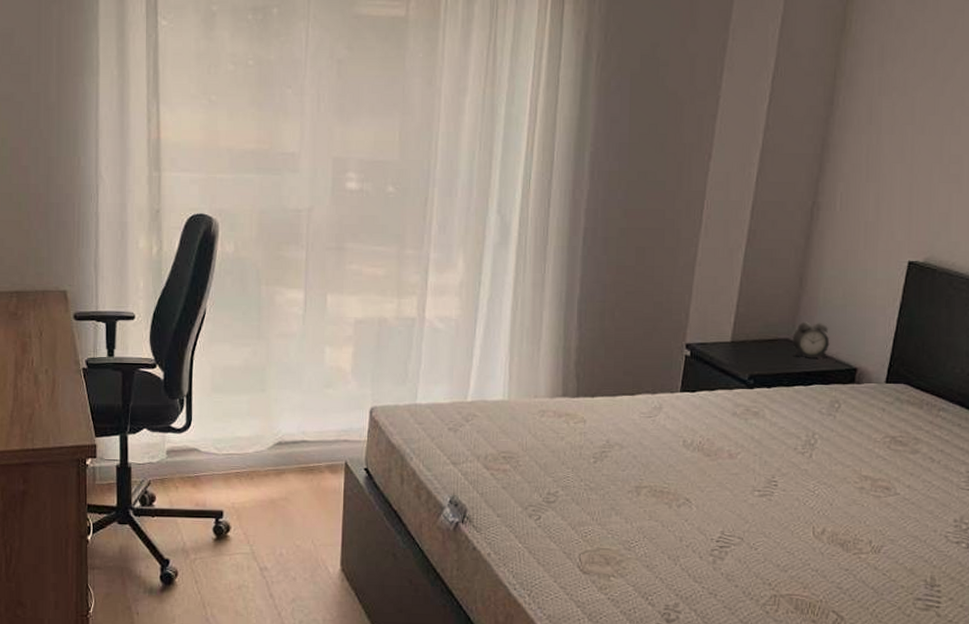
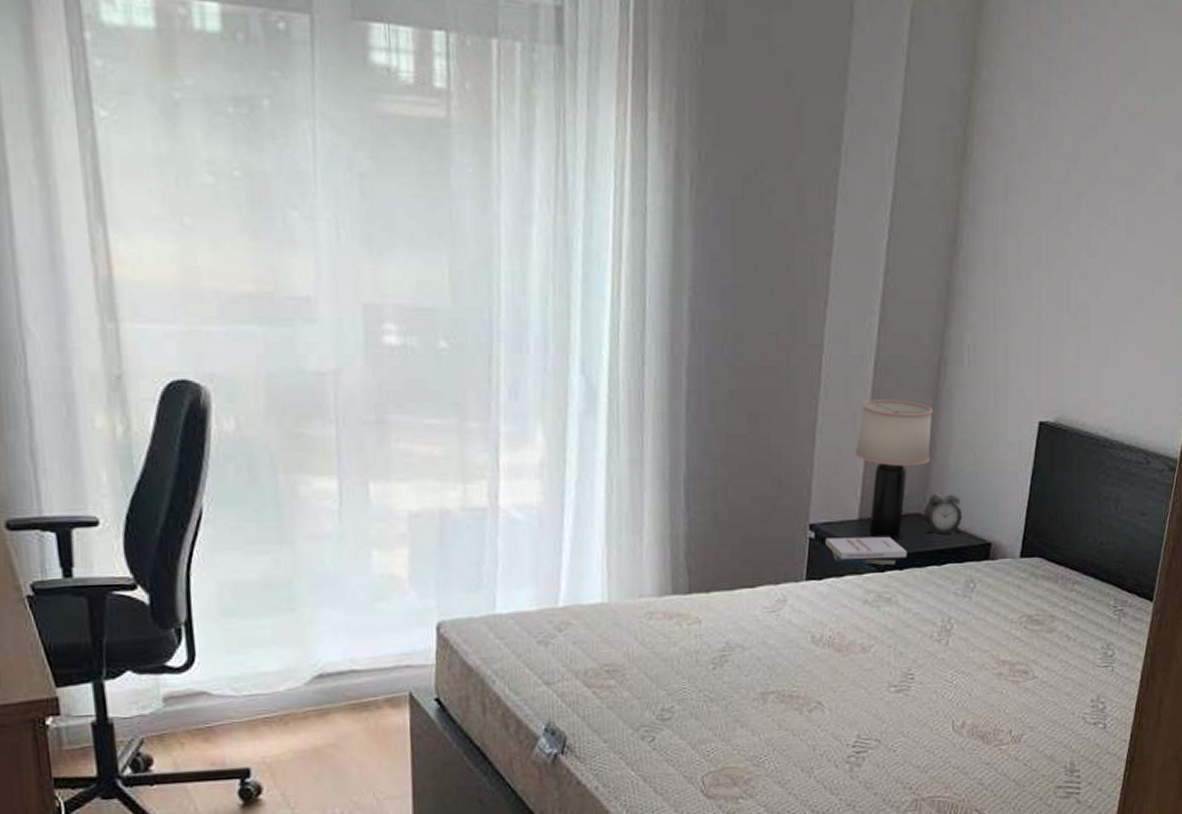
books: none [700,356,776,383] -> present [826,536,907,566]
table lamp: none [731,239,805,362] -> present [855,400,933,541]

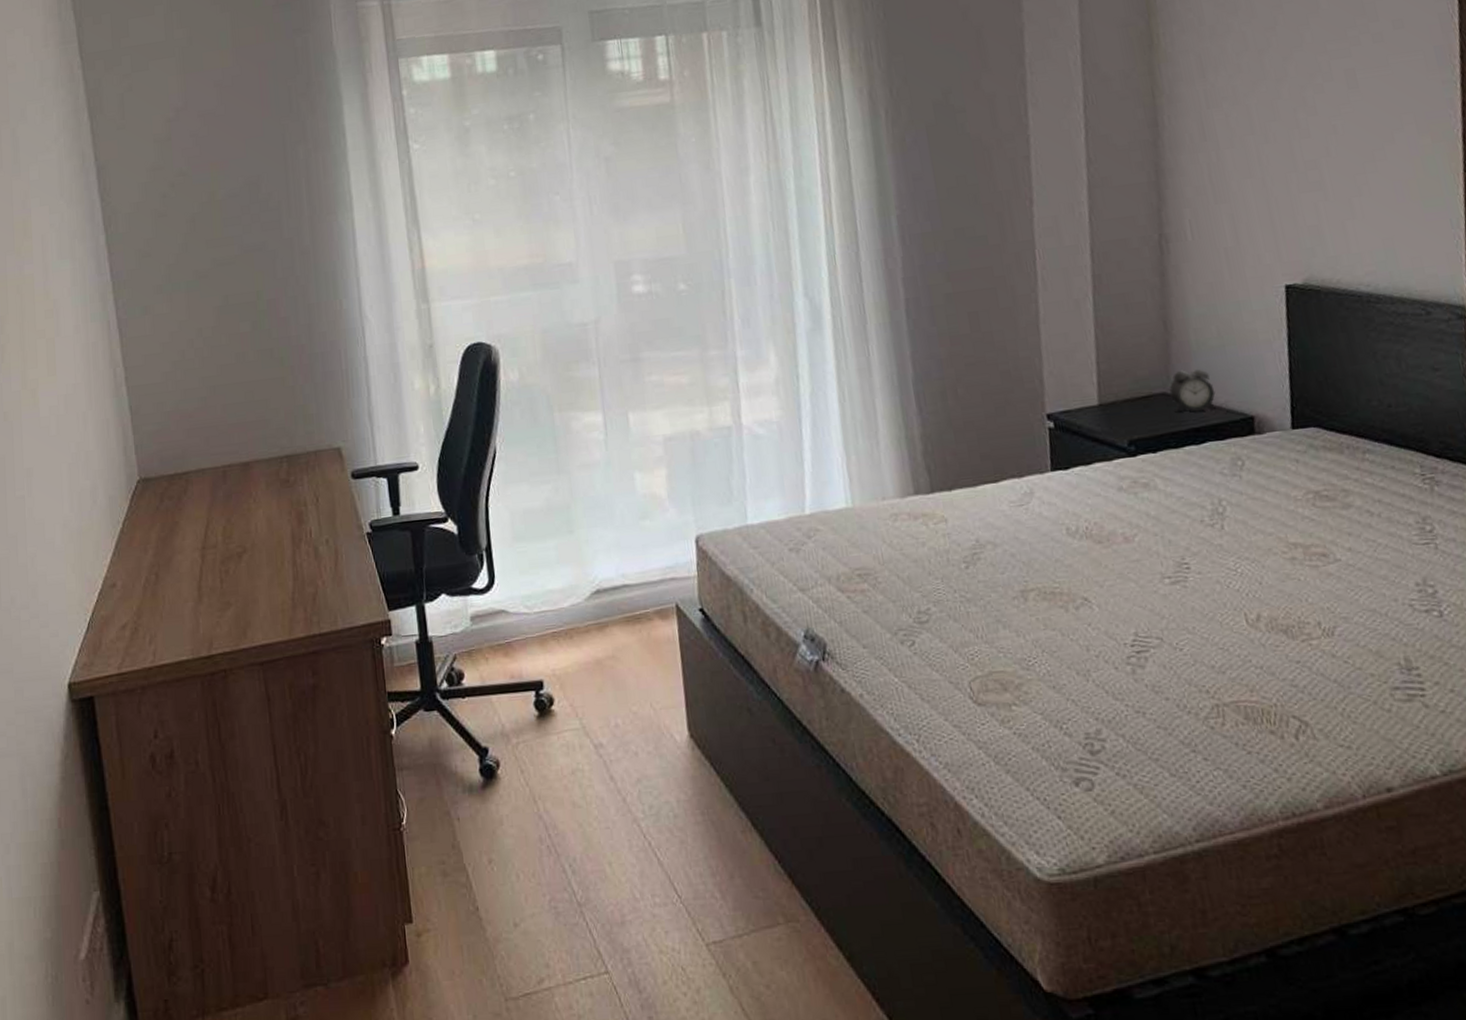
books: present [826,536,907,566] -> none [1066,419,1159,450]
table lamp: present [855,400,933,541] -> none [1084,282,1168,423]

